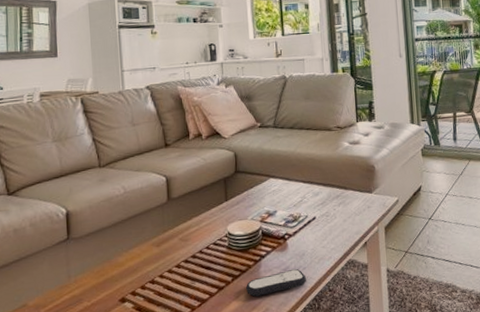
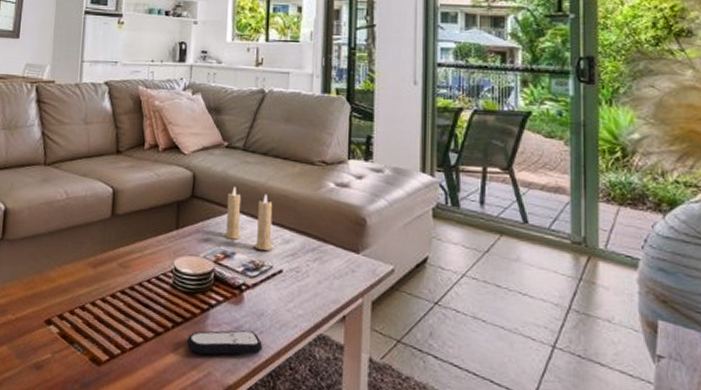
candle: none [265,158,306,205] -> present [224,187,273,251]

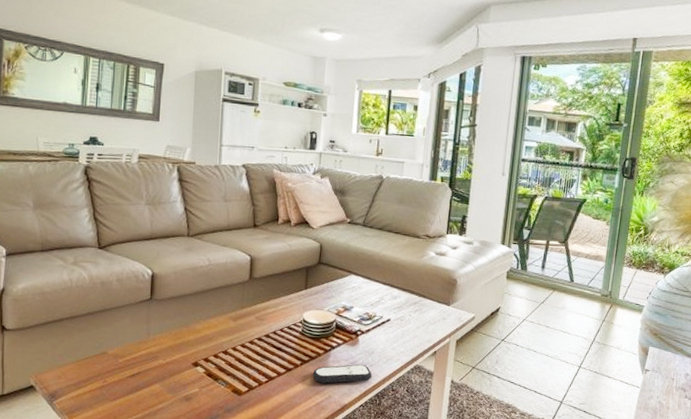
candle: present [224,187,273,251] -> none [345,255,385,305]

